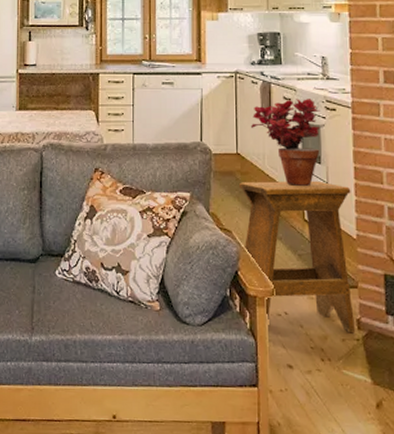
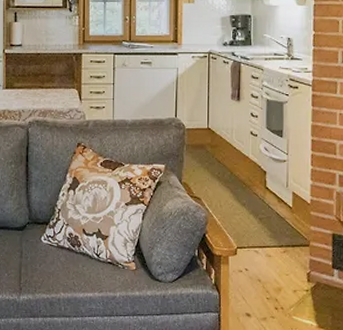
stool: present [239,181,356,333] -> none [209,152,308,285]
potted plant: present [250,99,320,186] -> none [221,77,284,157]

